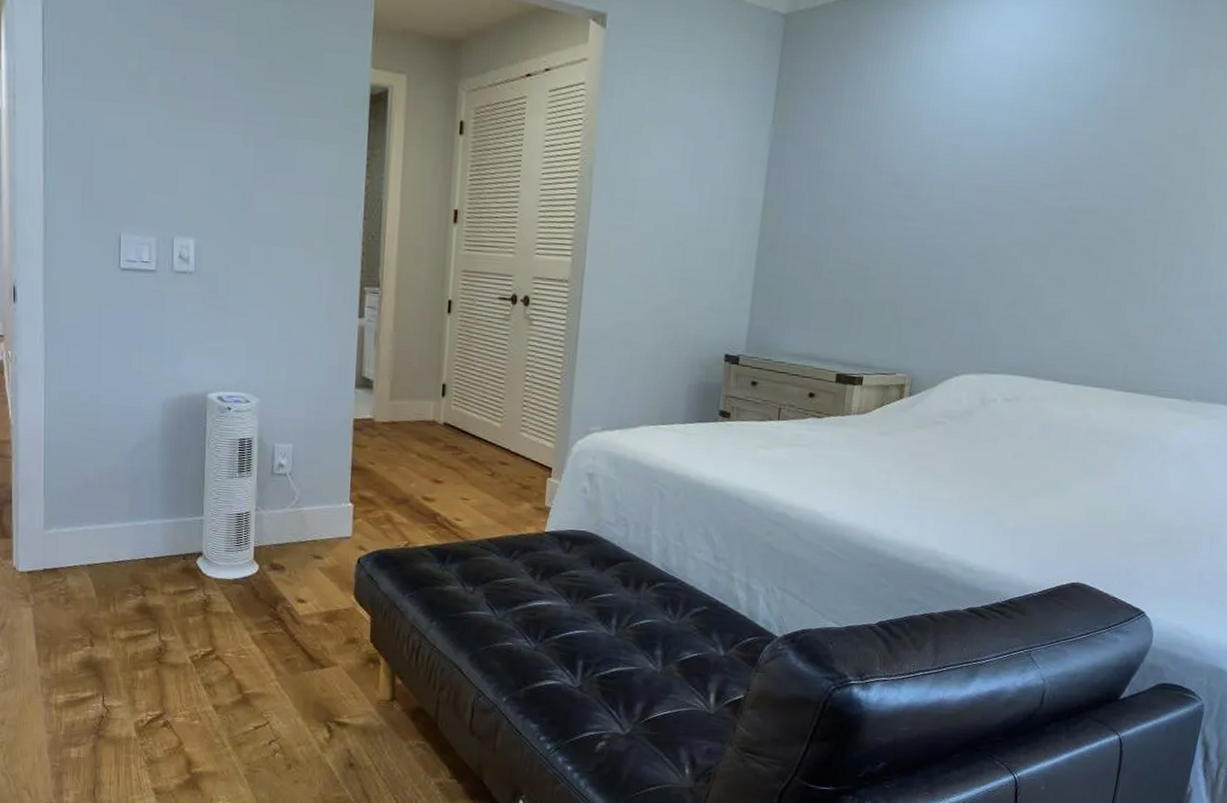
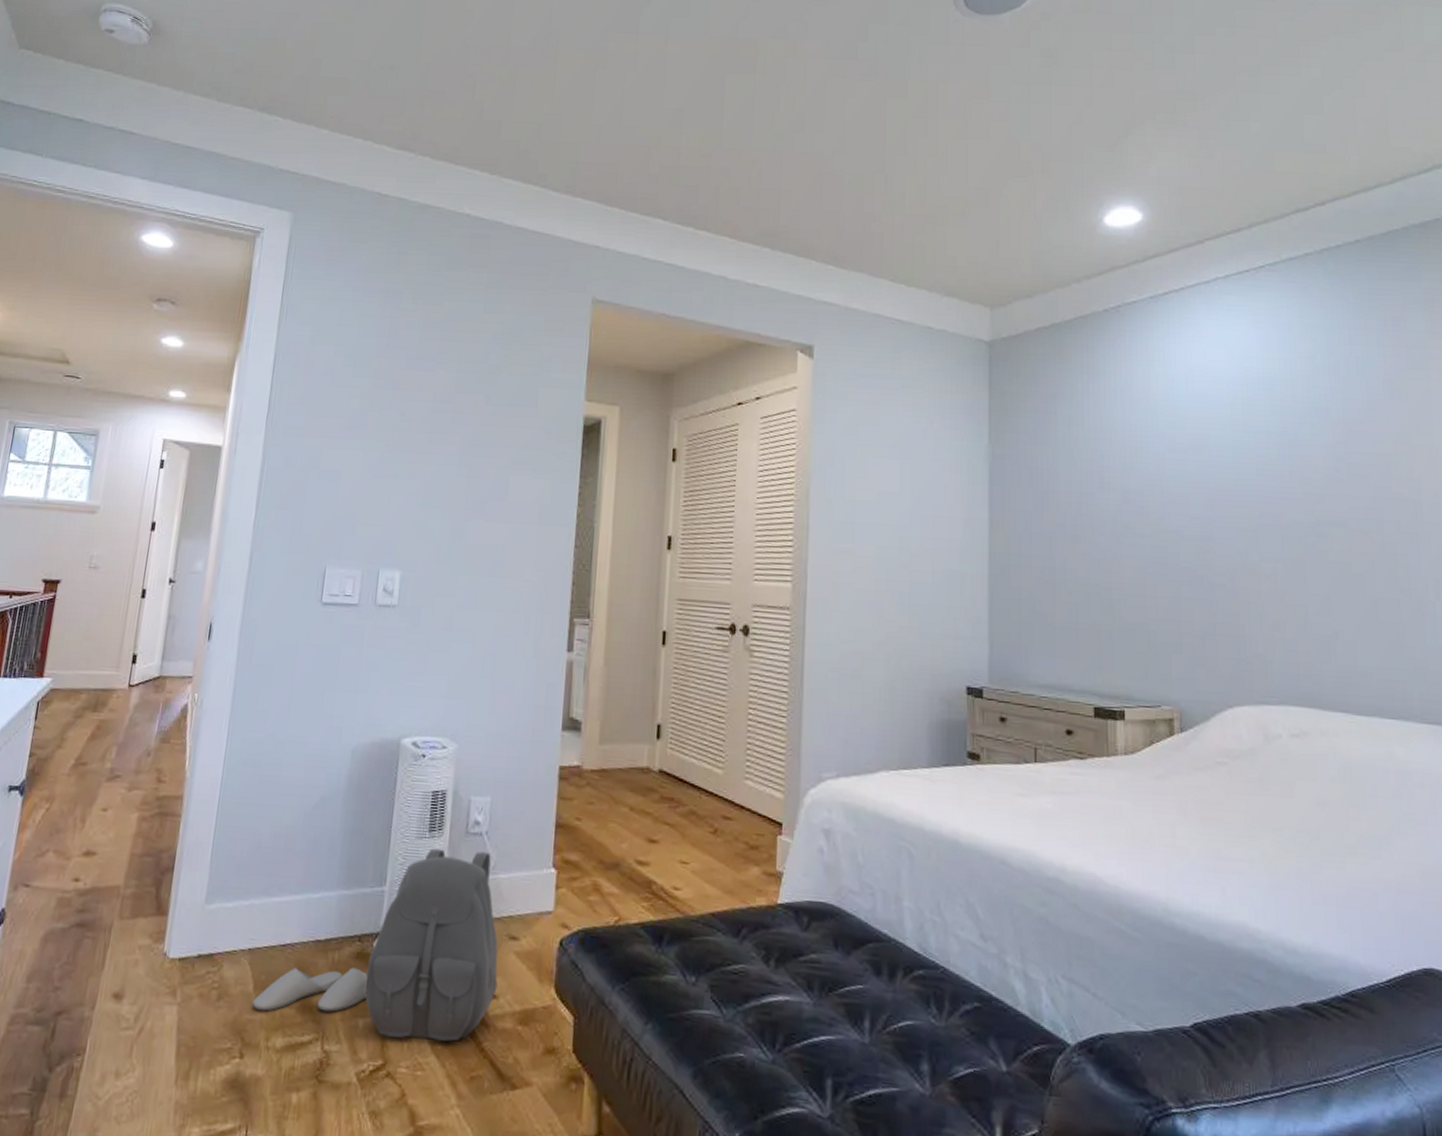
slippers: none [96,579,194,613] -> present [252,967,368,1012]
backpack: none [192,486,306,634] -> present [365,848,498,1041]

